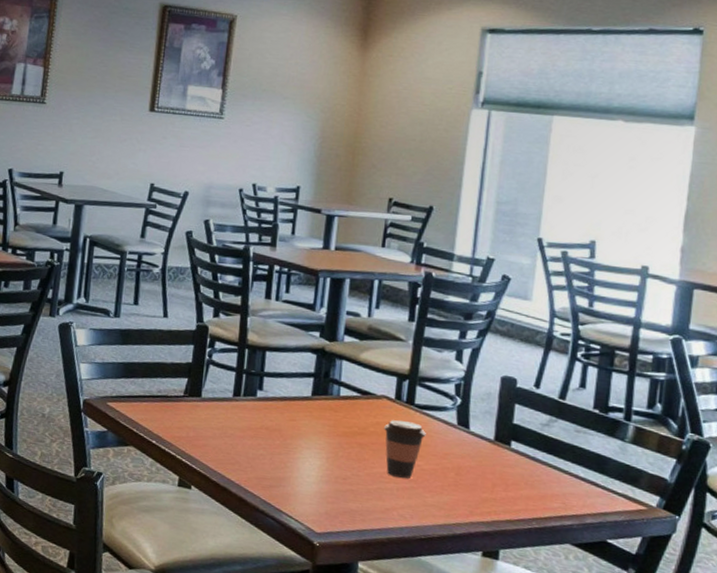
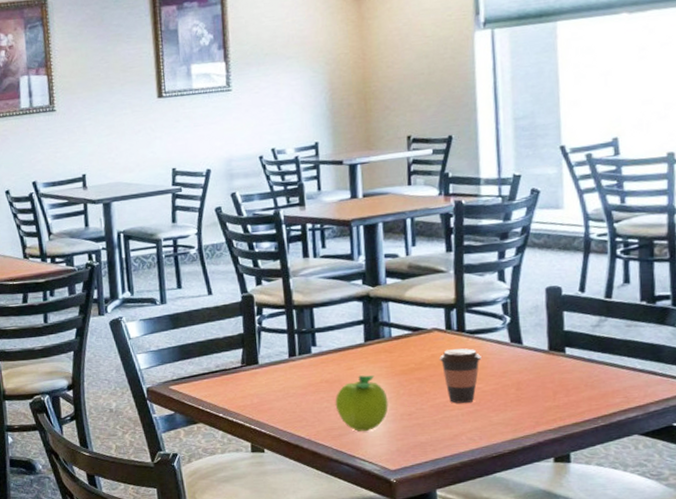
fruit: none [271,429,326,487] -> present [335,375,388,431]

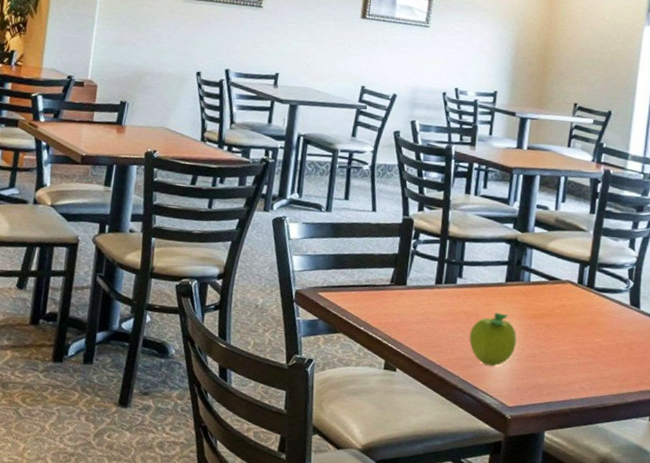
coffee cup: present [439,348,481,403] -> none [567,302,604,354]

